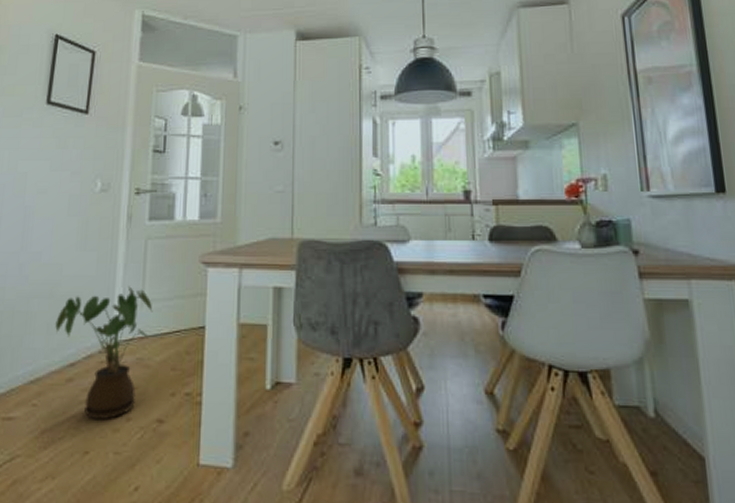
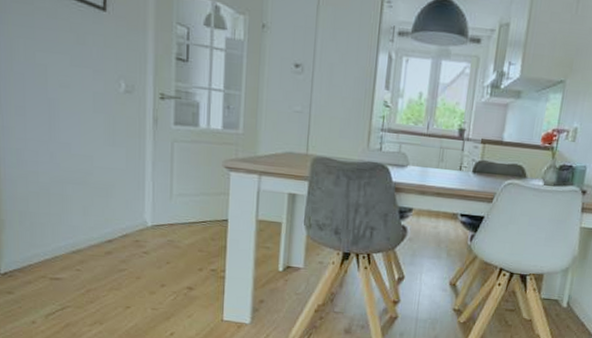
house plant: present [55,286,153,421] -> none [91,181,181,285]

